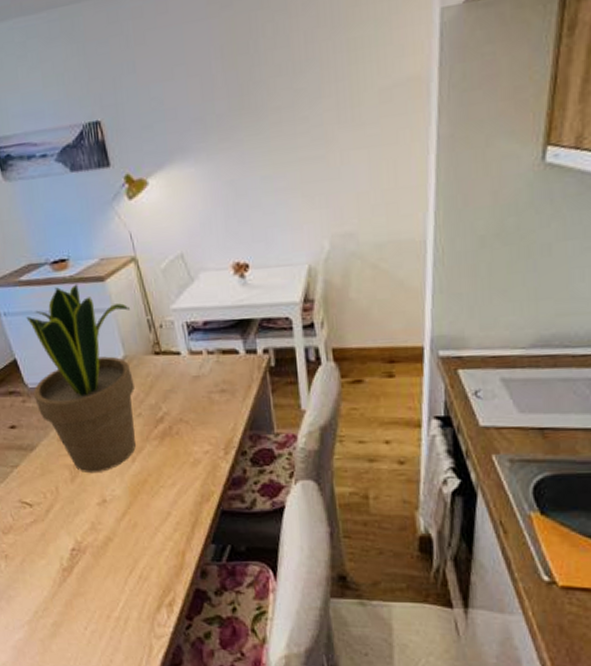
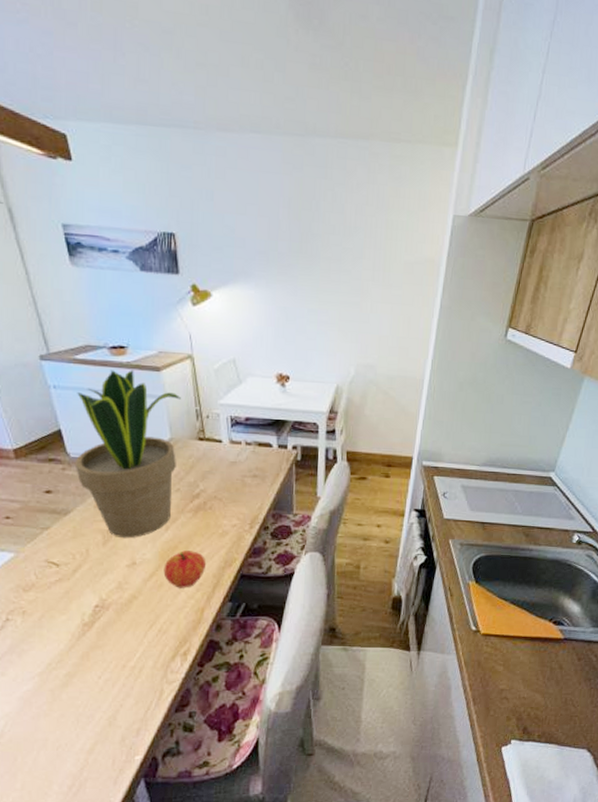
fruit: none [135,484,181,528] -> present [163,550,207,588]

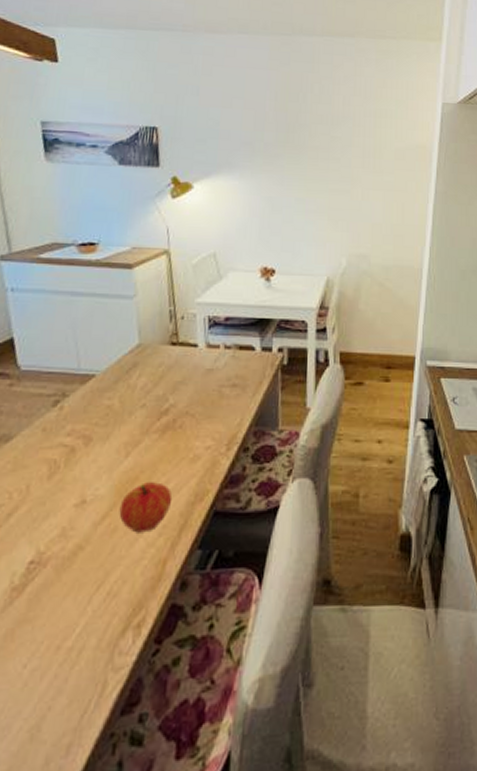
potted plant: present [74,370,181,539] -> none [24,268,154,470]

